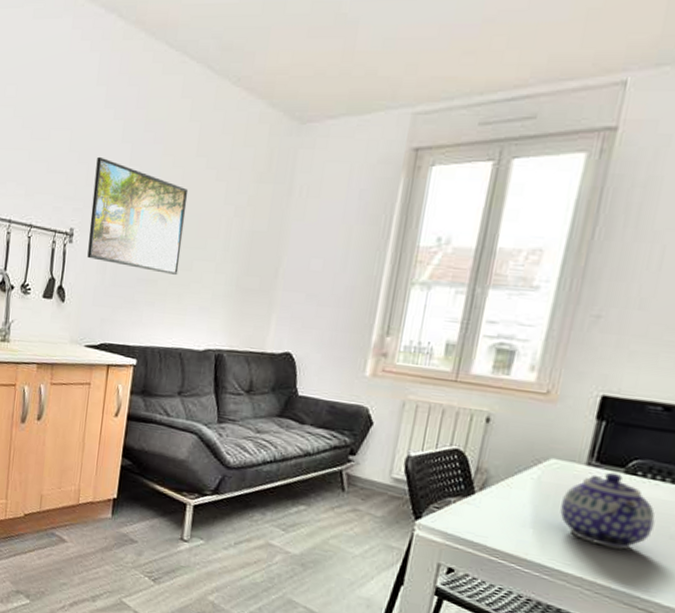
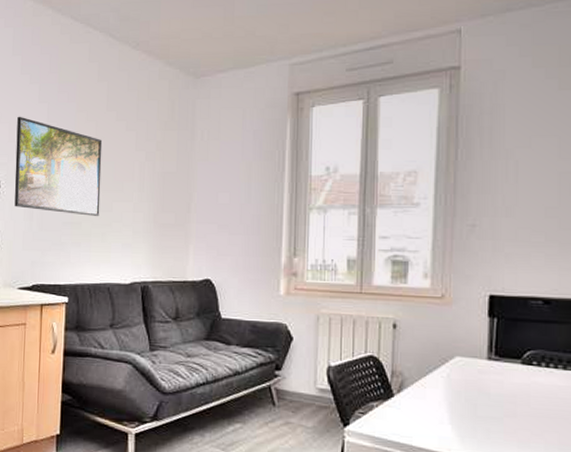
teapot: present [560,472,655,550] -> none [472,364,556,436]

